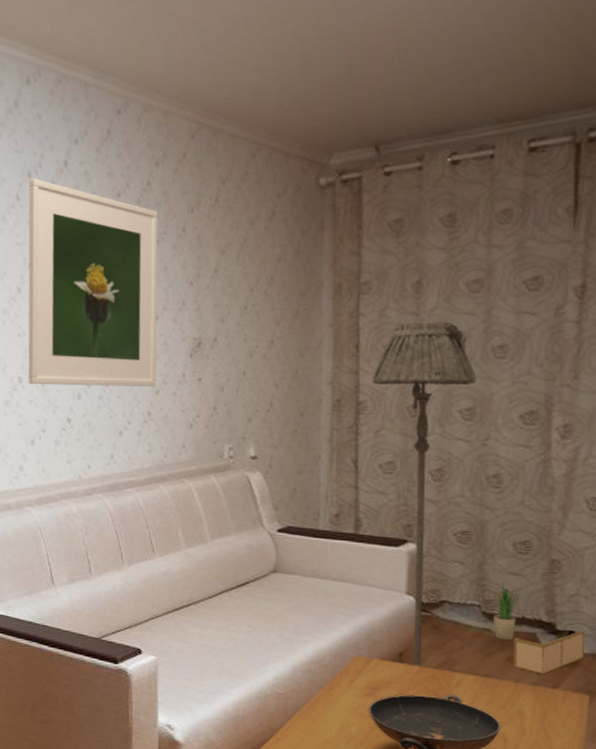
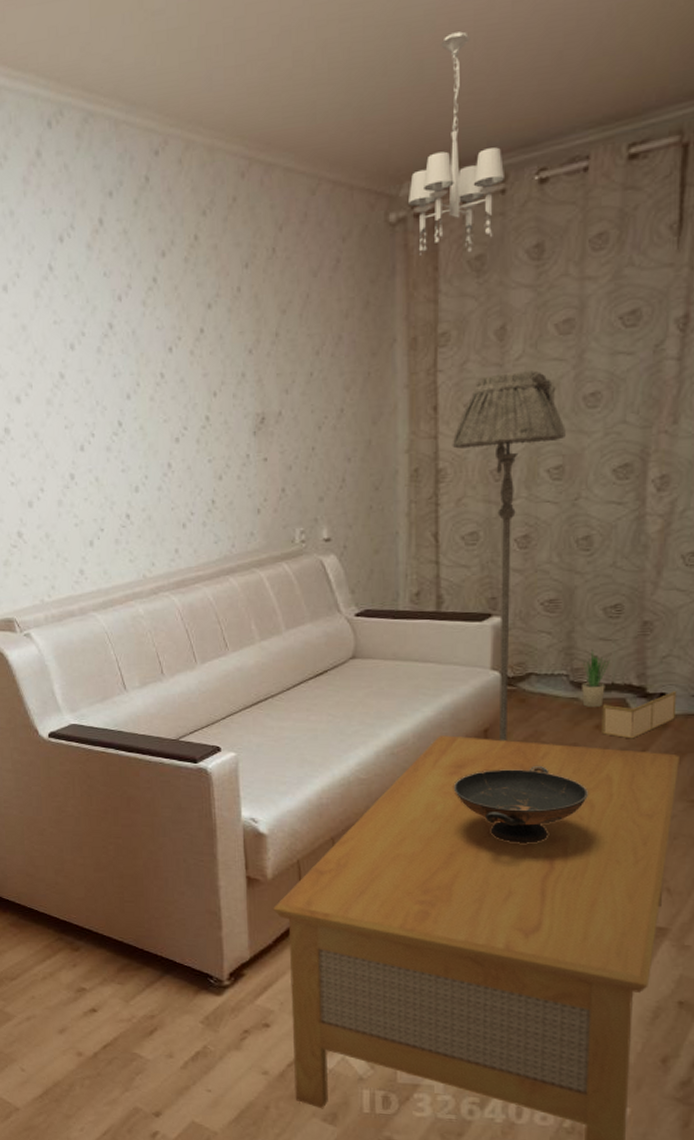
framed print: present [28,179,158,387] -> none [62,243,218,481]
chandelier: none [336,39,422,216] -> present [407,31,506,257]

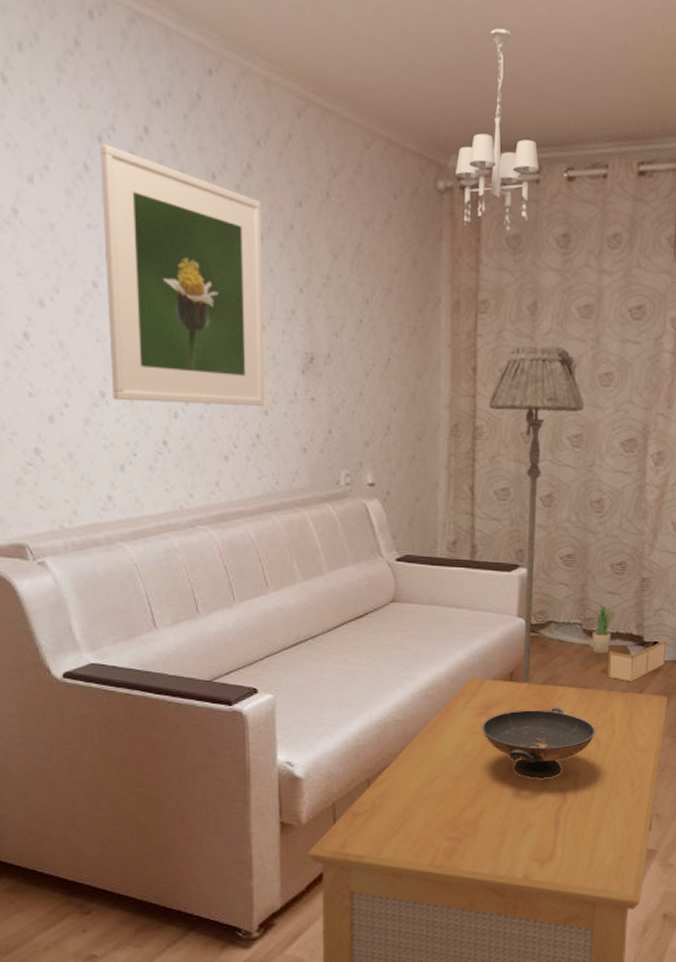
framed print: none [62,243,218,481] -> present [100,144,265,406]

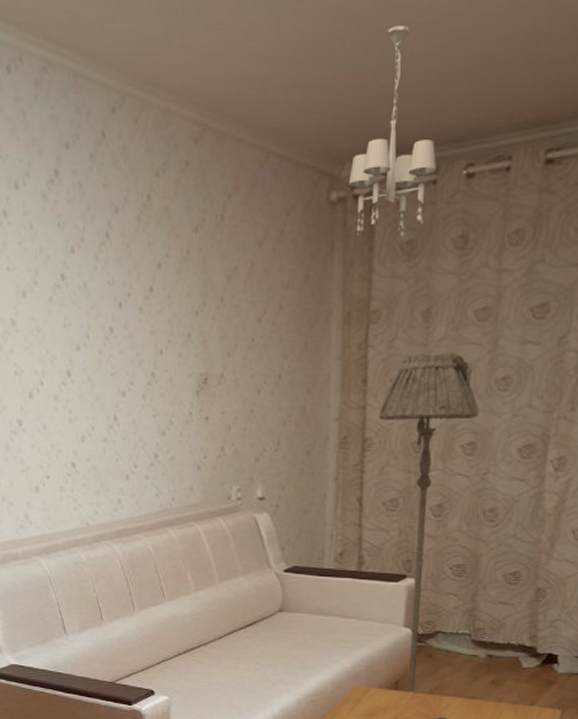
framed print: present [100,144,265,406] -> none [17,191,162,428]
potted plant: present [592,600,616,654] -> none [481,611,507,665]
cardboard box: present [608,640,667,682] -> none [497,652,562,694]

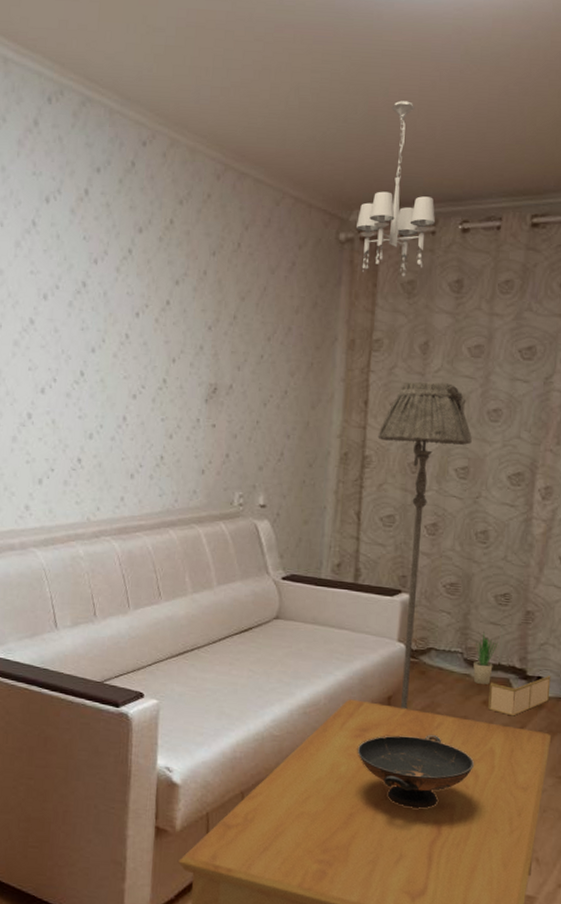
potted plant: none [481,611,507,665] -> present [473,631,498,685]
cardboard box: none [497,652,562,694] -> present [488,676,551,716]

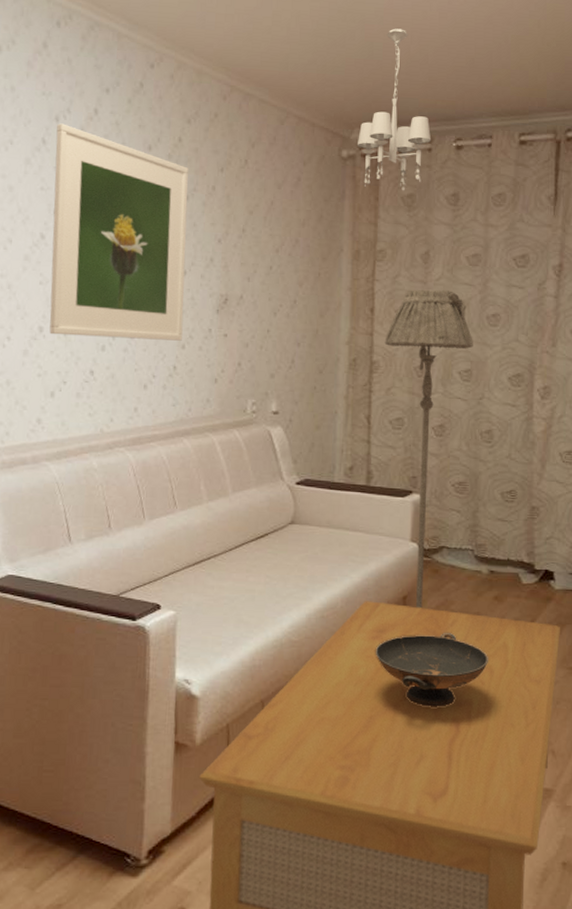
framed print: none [38,204,180,430] -> present [49,123,188,341]
potted plant: present [473,631,498,685] -> none [484,527,506,581]
cardboard box: present [488,676,551,716] -> none [500,569,558,610]

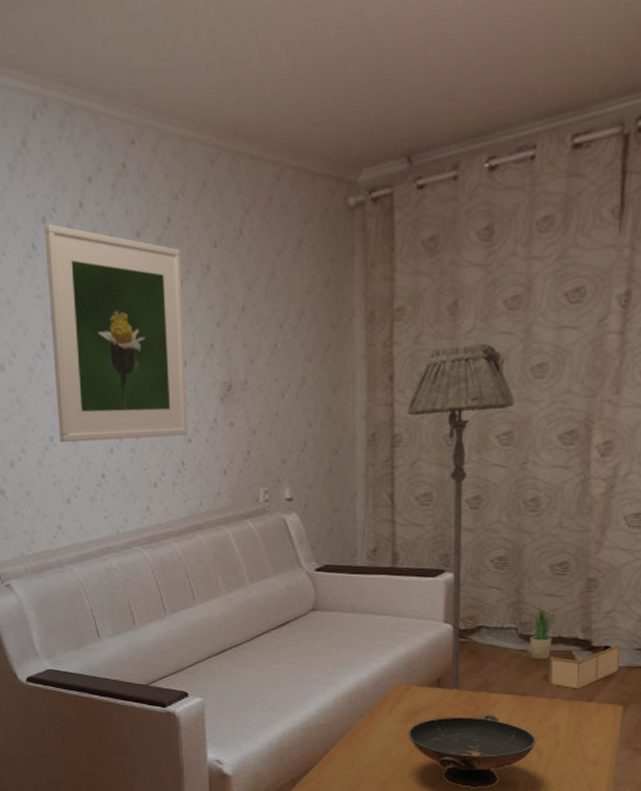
chandelier: present [356,28,432,191] -> none [365,31,457,238]
potted plant: none [484,527,506,581] -> present [530,603,557,660]
cardboard box: none [500,569,558,610] -> present [549,645,621,690]

